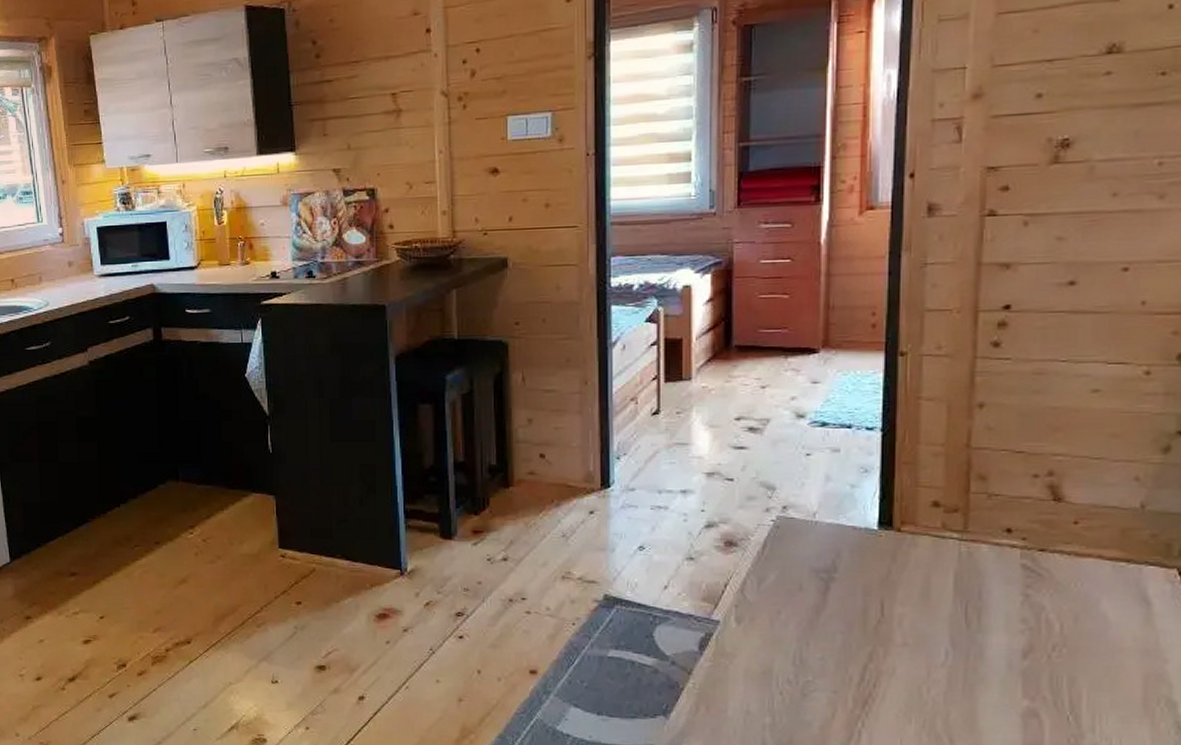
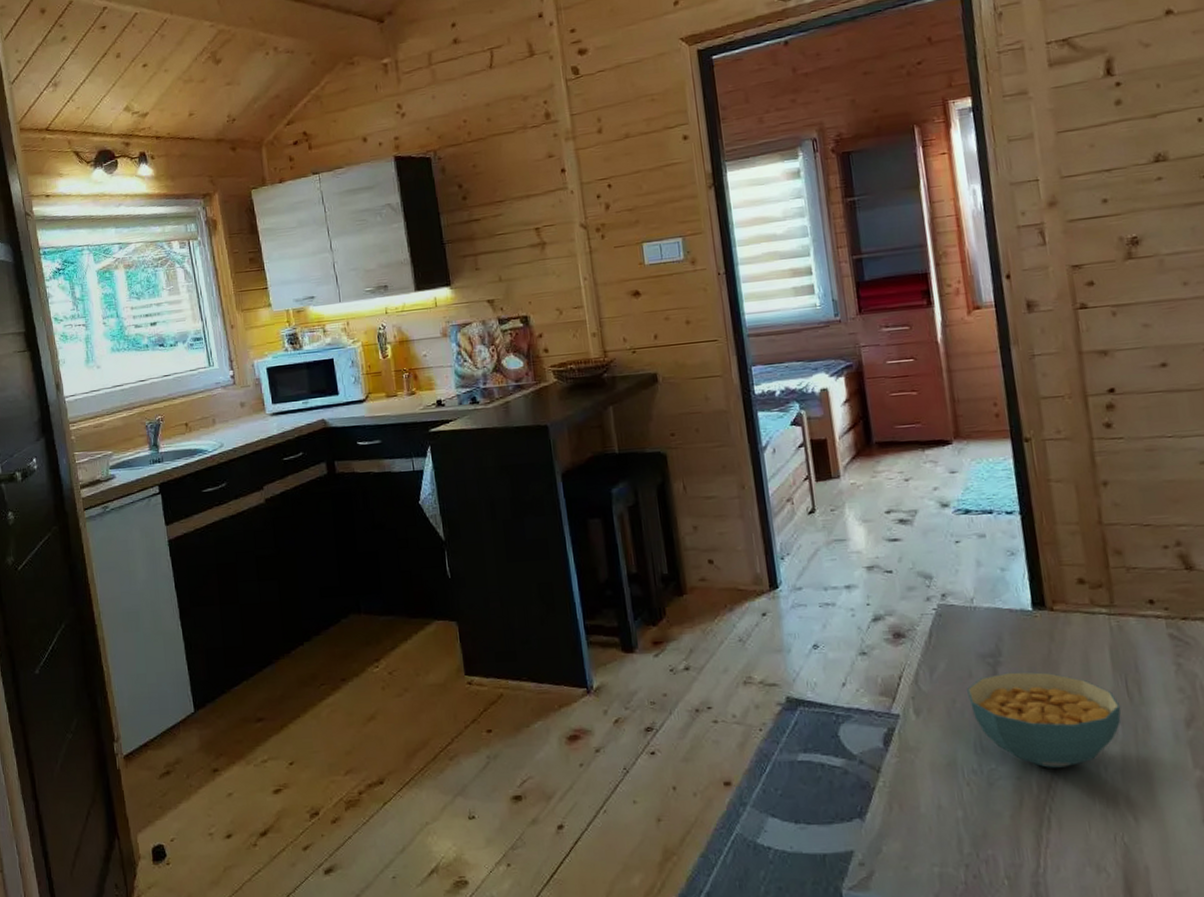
cereal bowl: none [793,589,956,686] -> present [966,671,1121,768]

